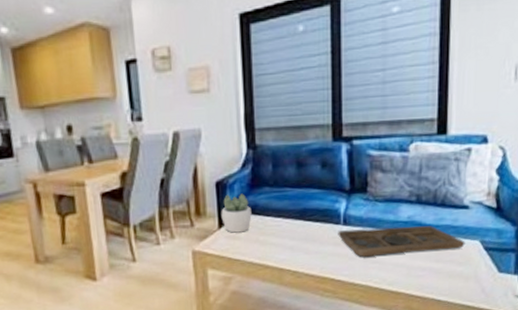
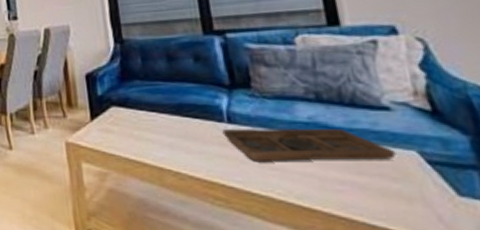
succulent plant: present [221,193,252,233] -> none [92,86,124,126]

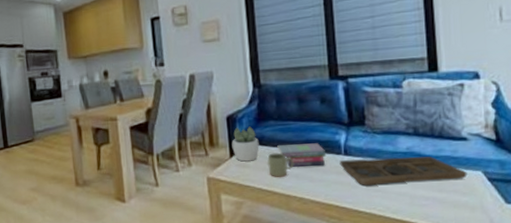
succulent plant: none [92,86,124,126] -> present [232,126,259,162]
mug: none [134,117,165,147] -> present [267,152,293,178]
books: none [145,107,206,135] -> present [277,143,327,167]

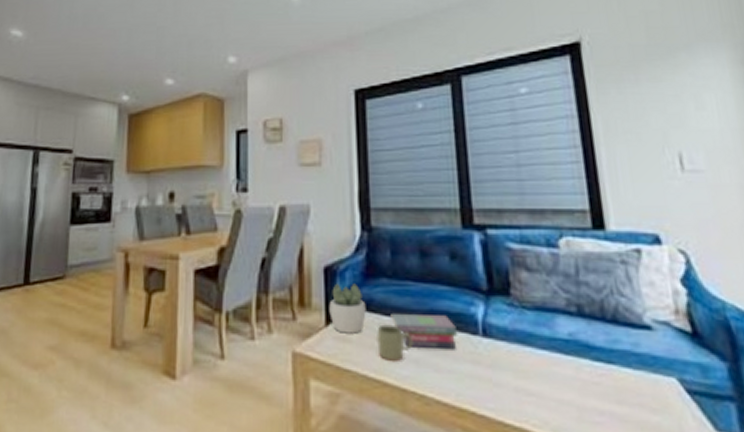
decorative tray: present [339,156,467,186] -> none [476,344,657,387]

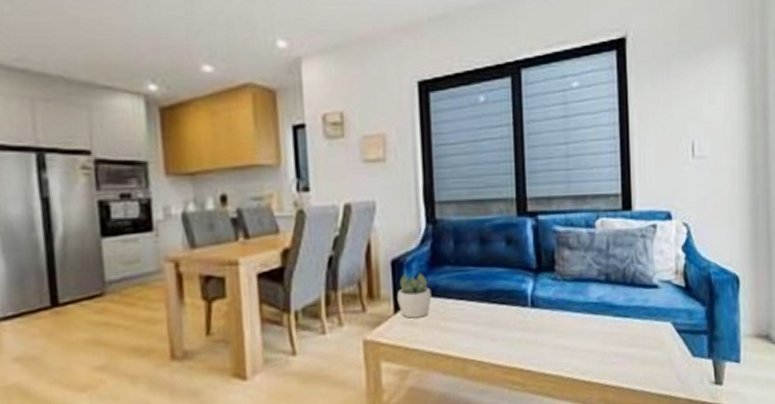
mug: present [377,324,412,363] -> none [441,306,472,338]
books: present [391,314,458,350] -> none [454,293,511,324]

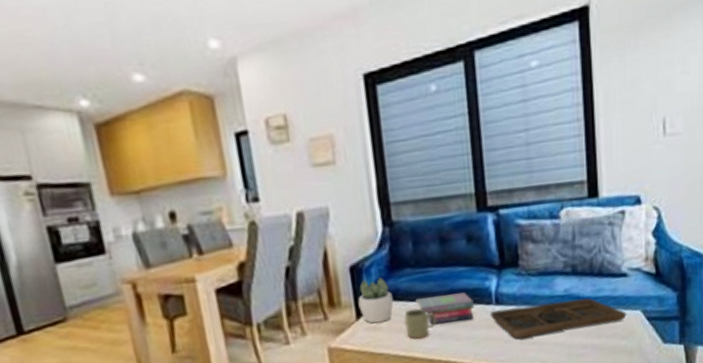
mug: none [441,306,472,338] -> present [404,308,436,340]
books: none [454,293,511,324] -> present [416,292,475,325]
decorative tray: none [525,307,657,343] -> present [490,298,627,339]

